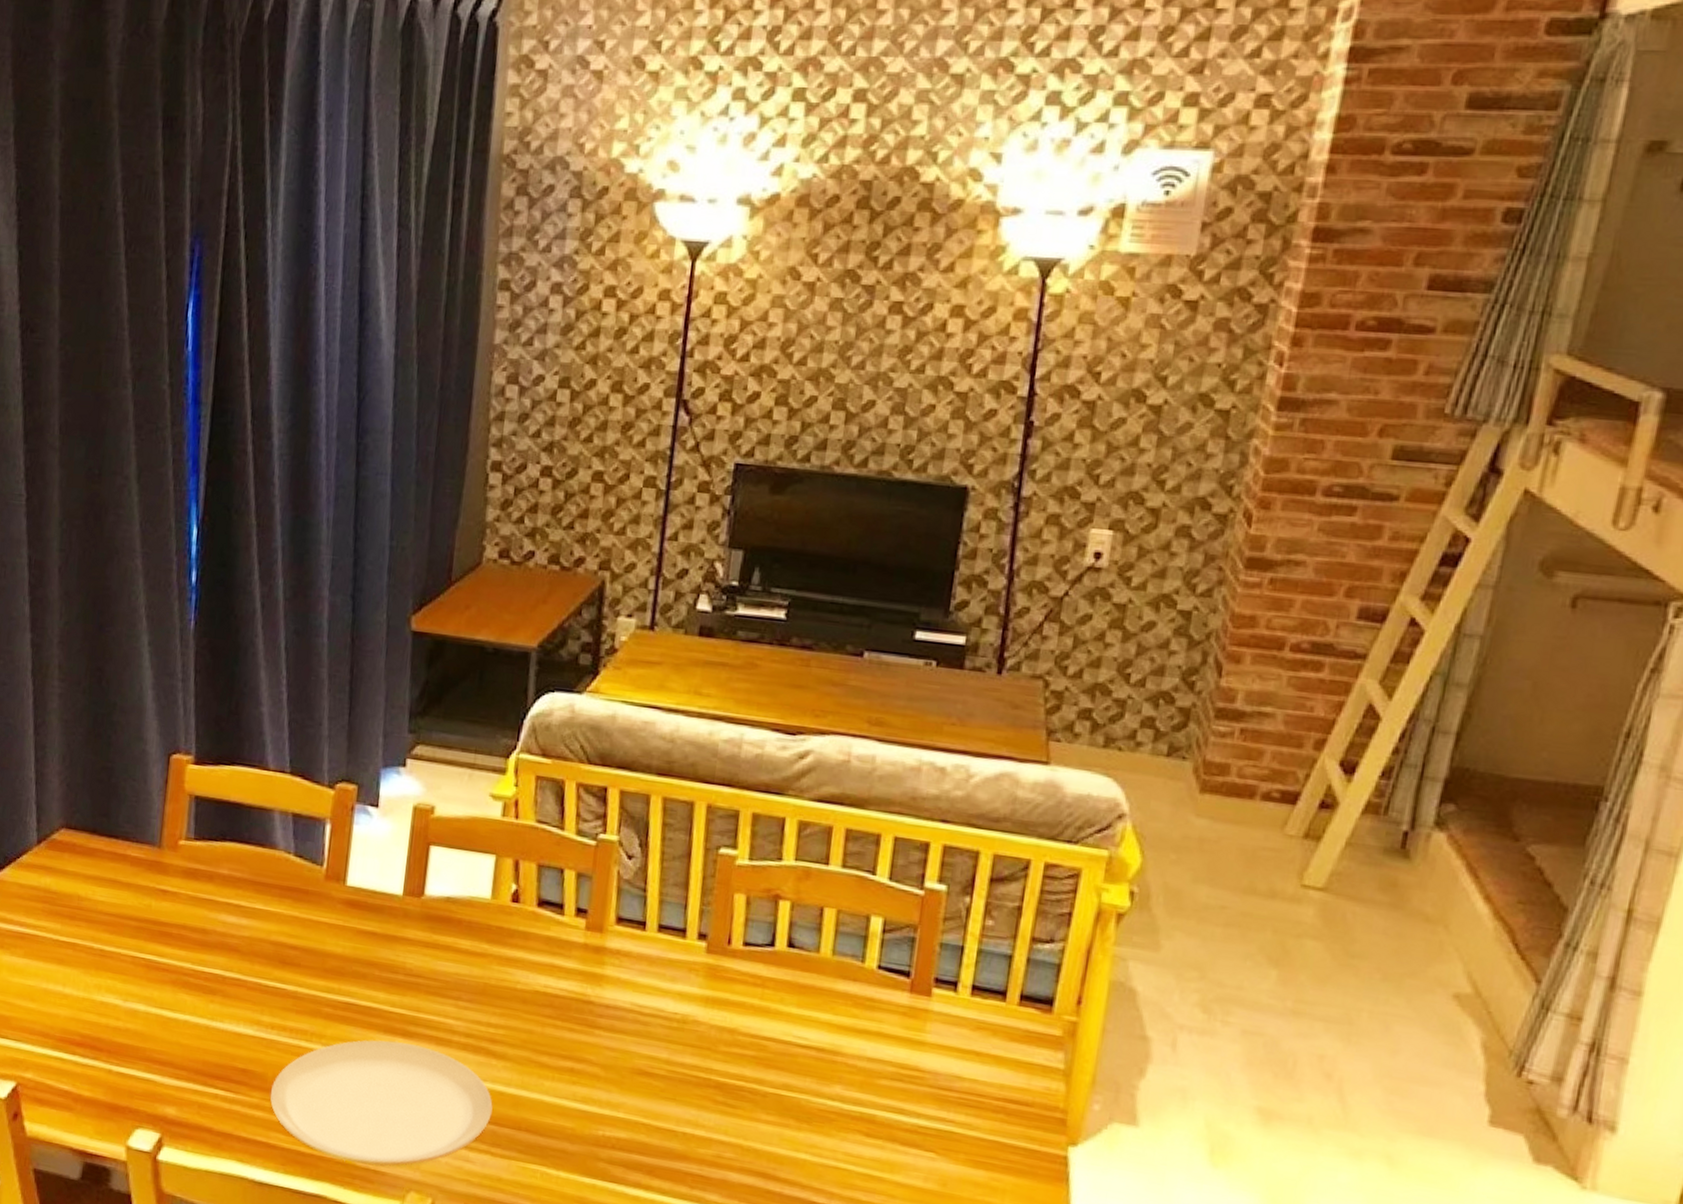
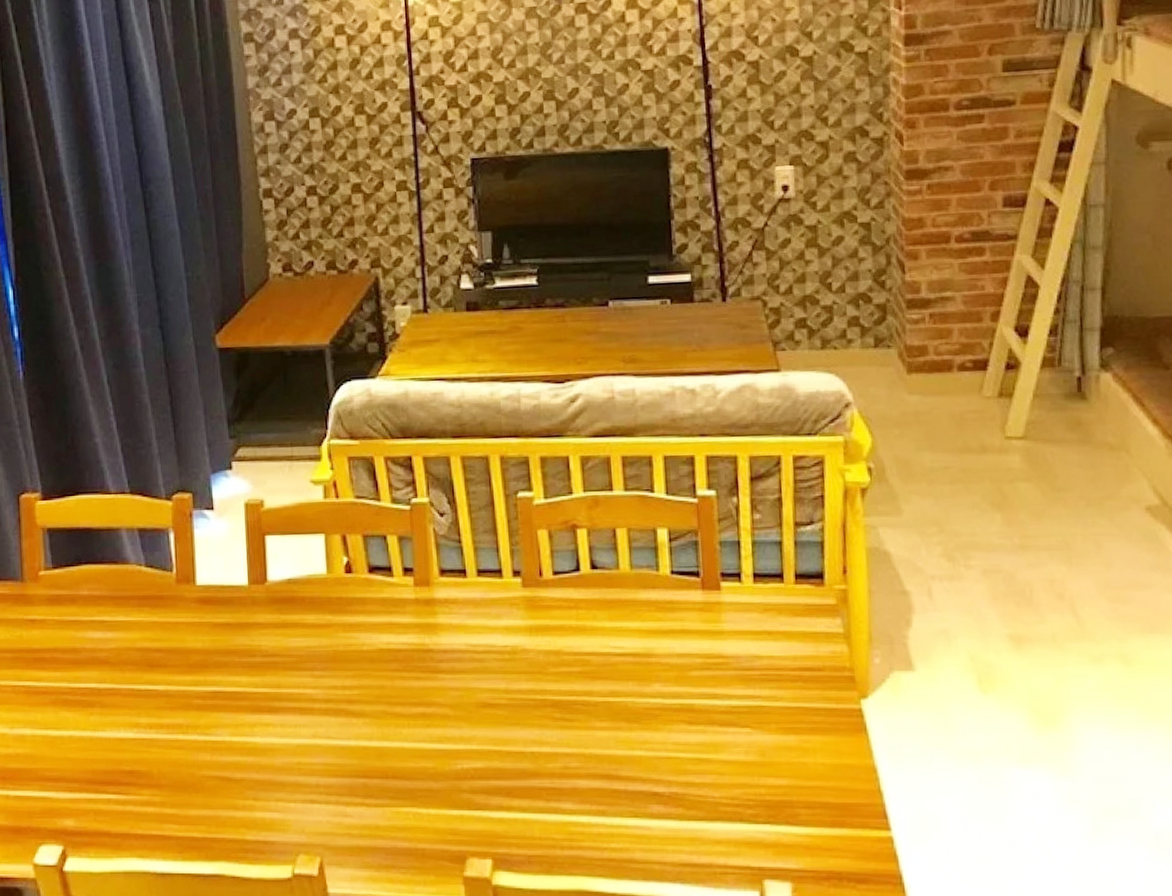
plate: present [270,1039,493,1167] -> none [158,718,360,839]

